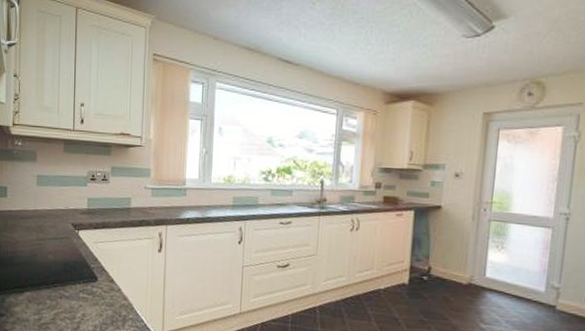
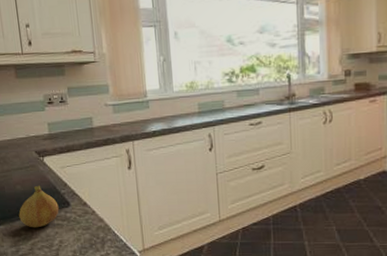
fruit: none [46,257,86,299] -> present [19,185,59,228]

